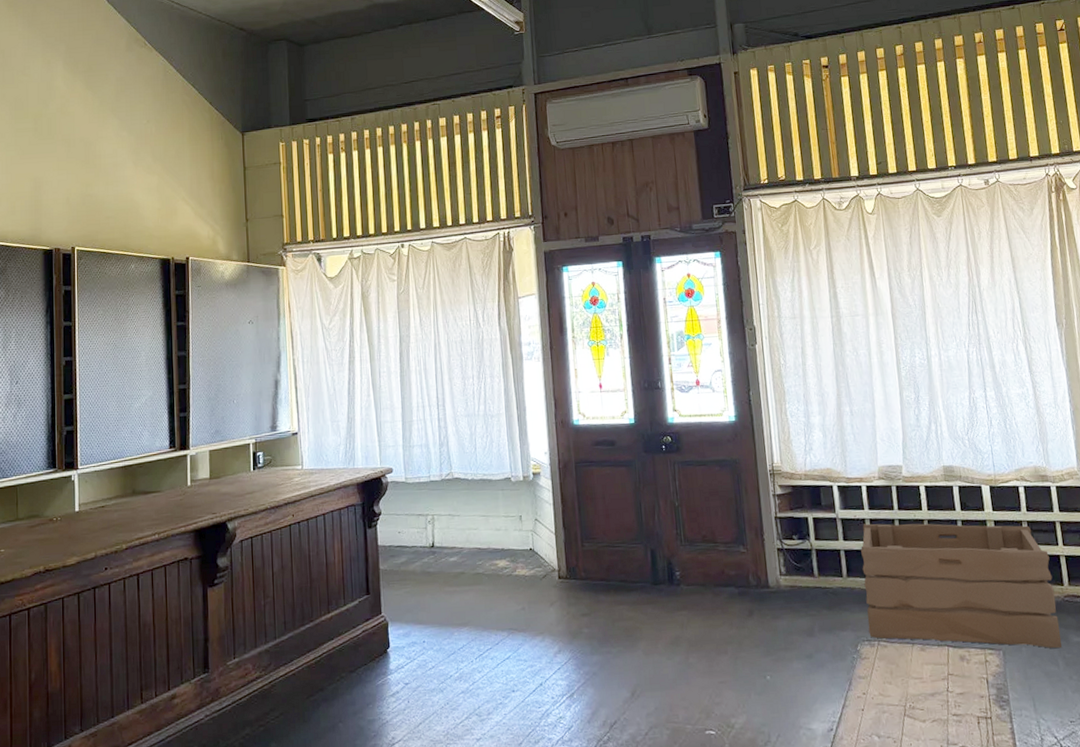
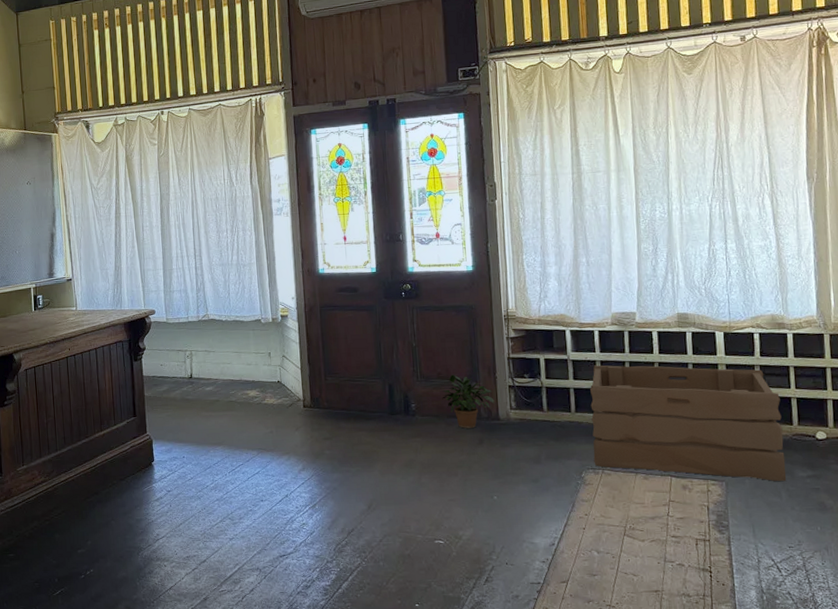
potted plant: none [708,537,763,599] -> present [442,374,494,428]

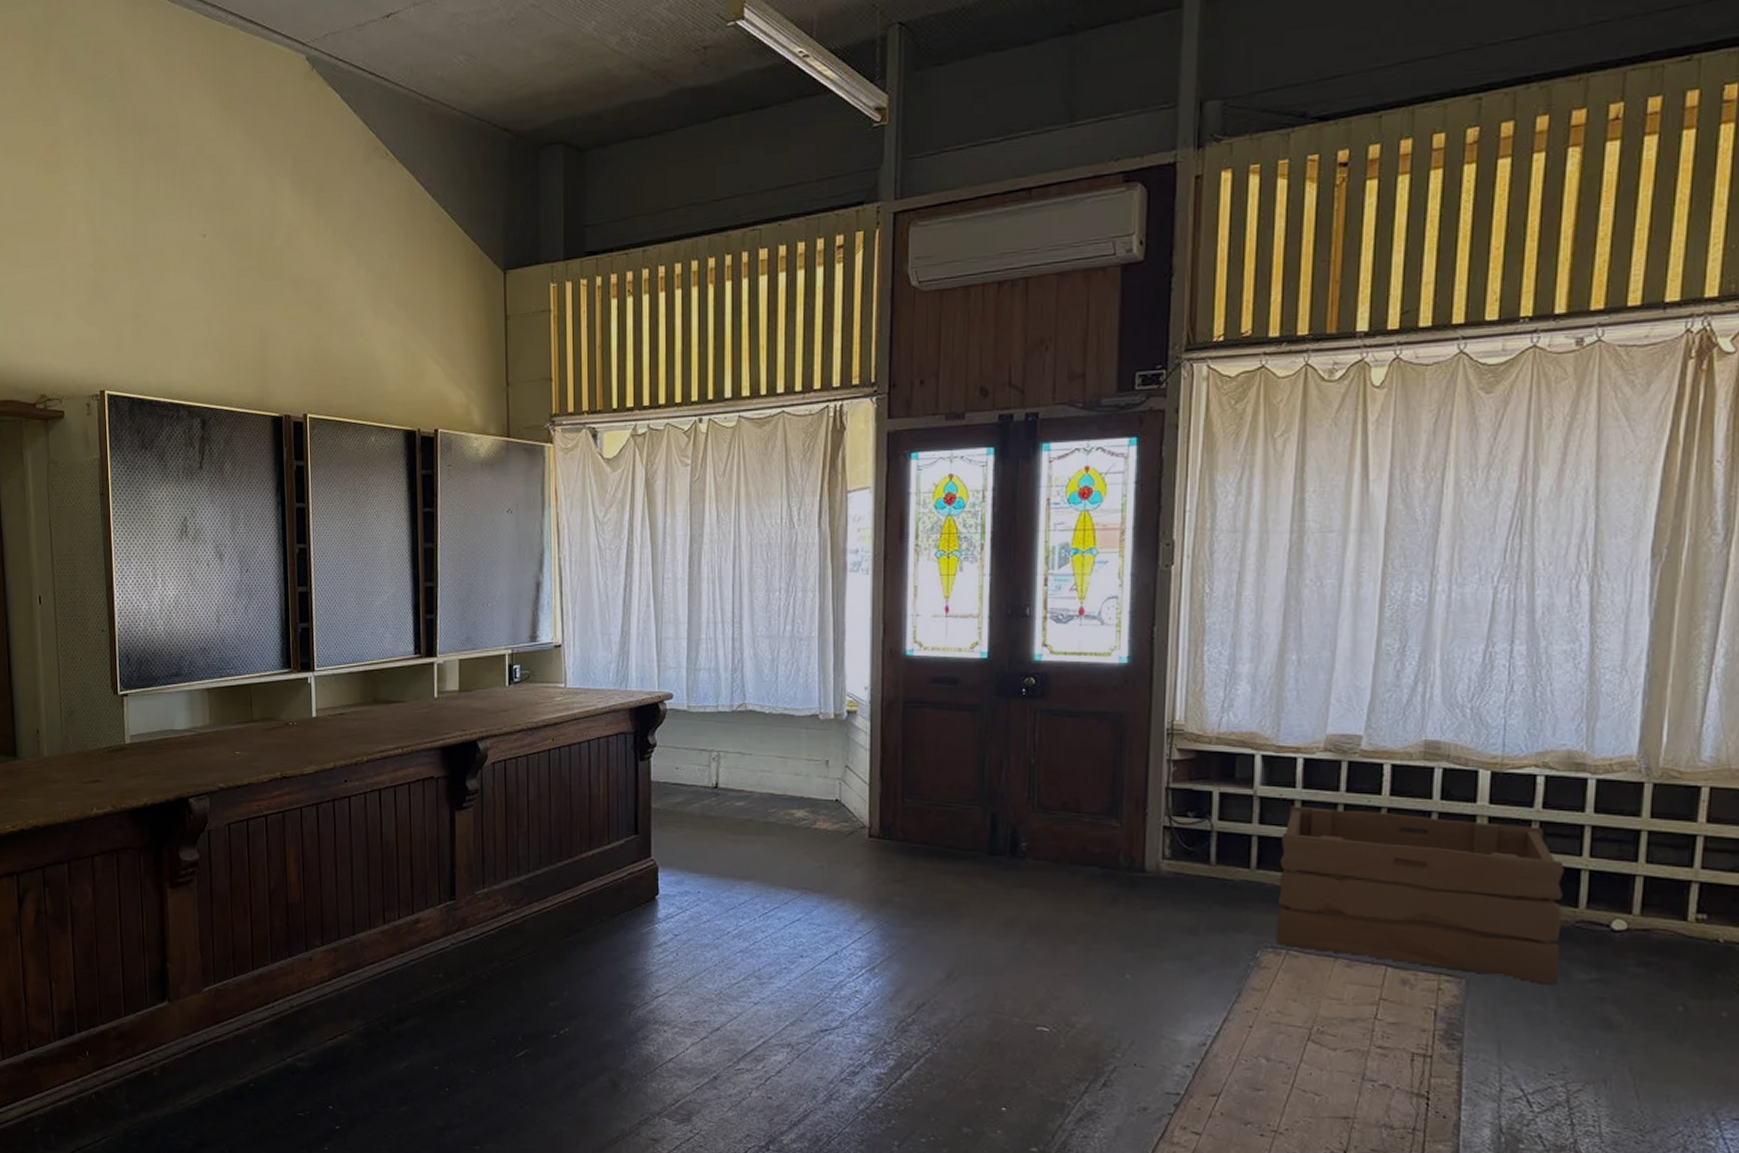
potted plant: present [442,374,494,428] -> none [1065,806,1140,881]

